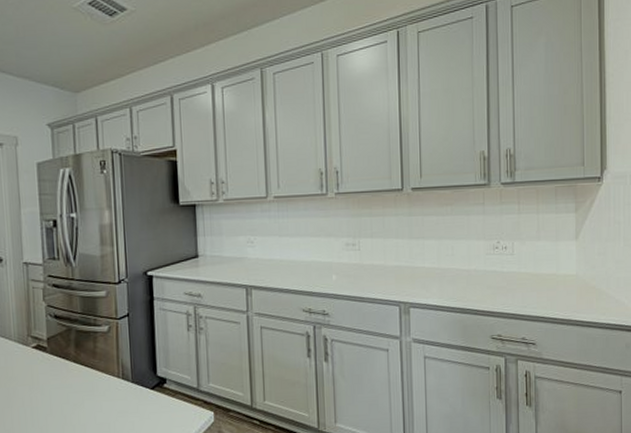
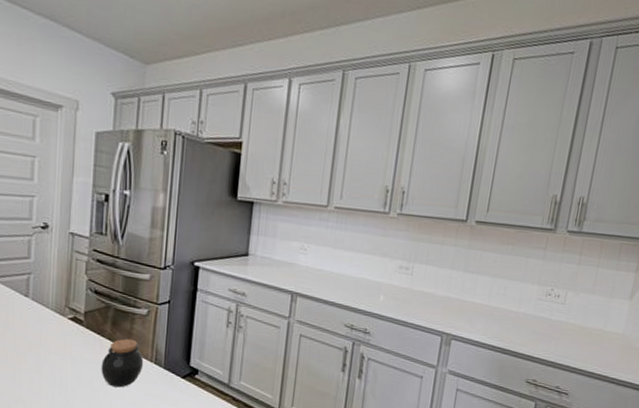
jar: none [70,358,112,410] -> present [101,338,144,388]

